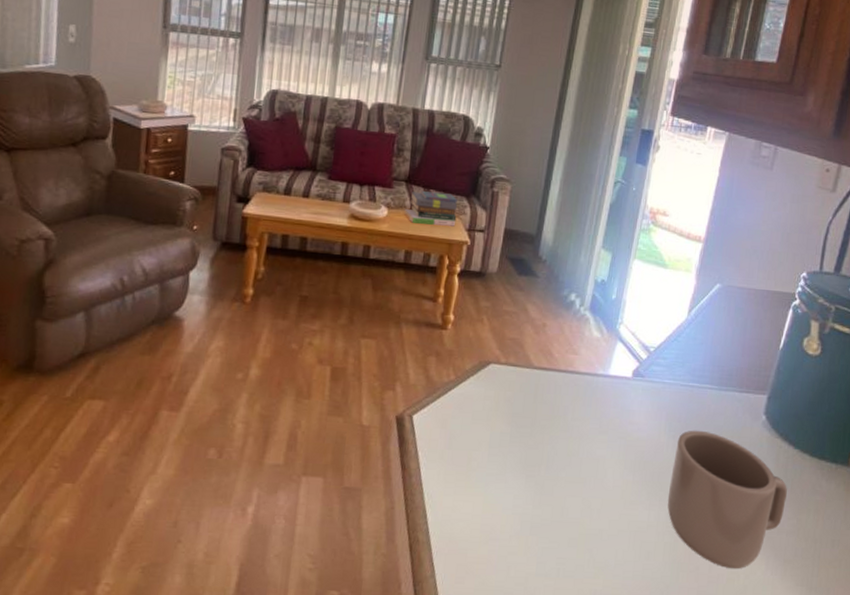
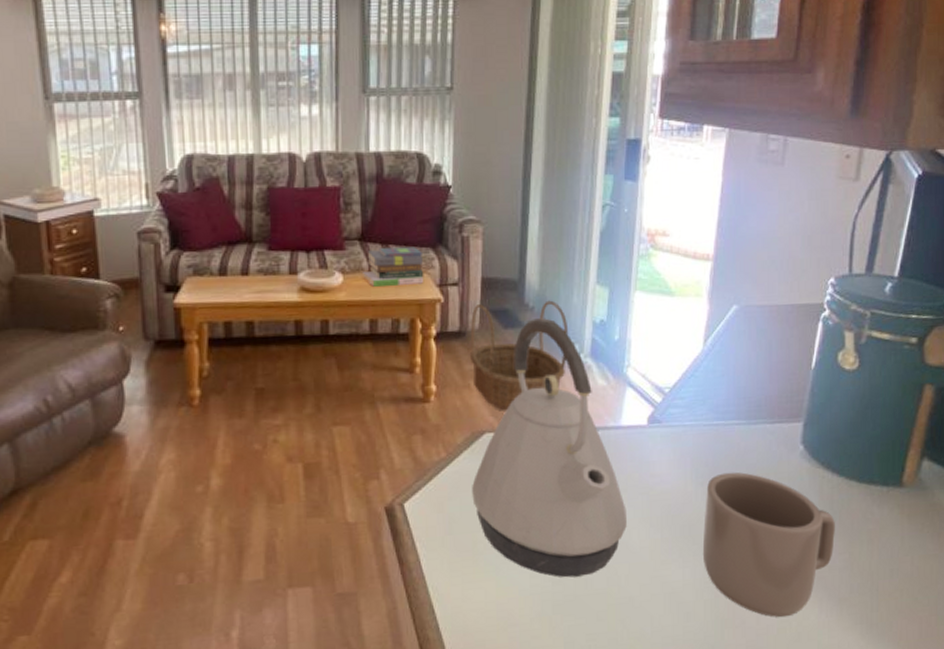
kettle: none [472,270,605,504] -> present [472,318,627,578]
basket: none [486,251,574,346] -> present [470,300,569,410]

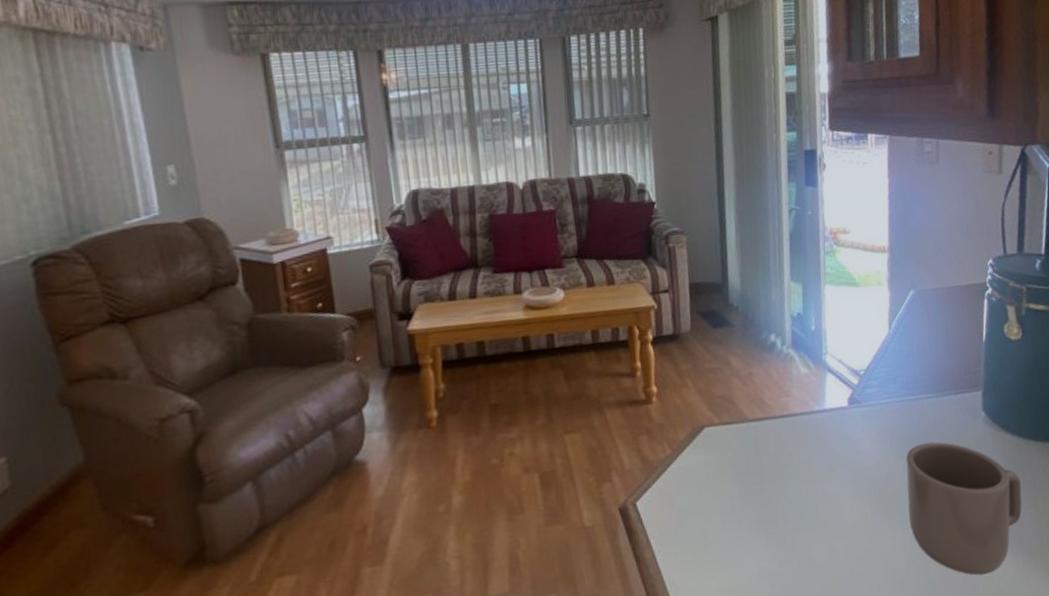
books: present [363,247,424,287] -> none [582,259,638,300]
basket: present [470,300,569,410] -> none [683,299,771,405]
kettle: present [472,318,627,578] -> none [697,315,840,559]

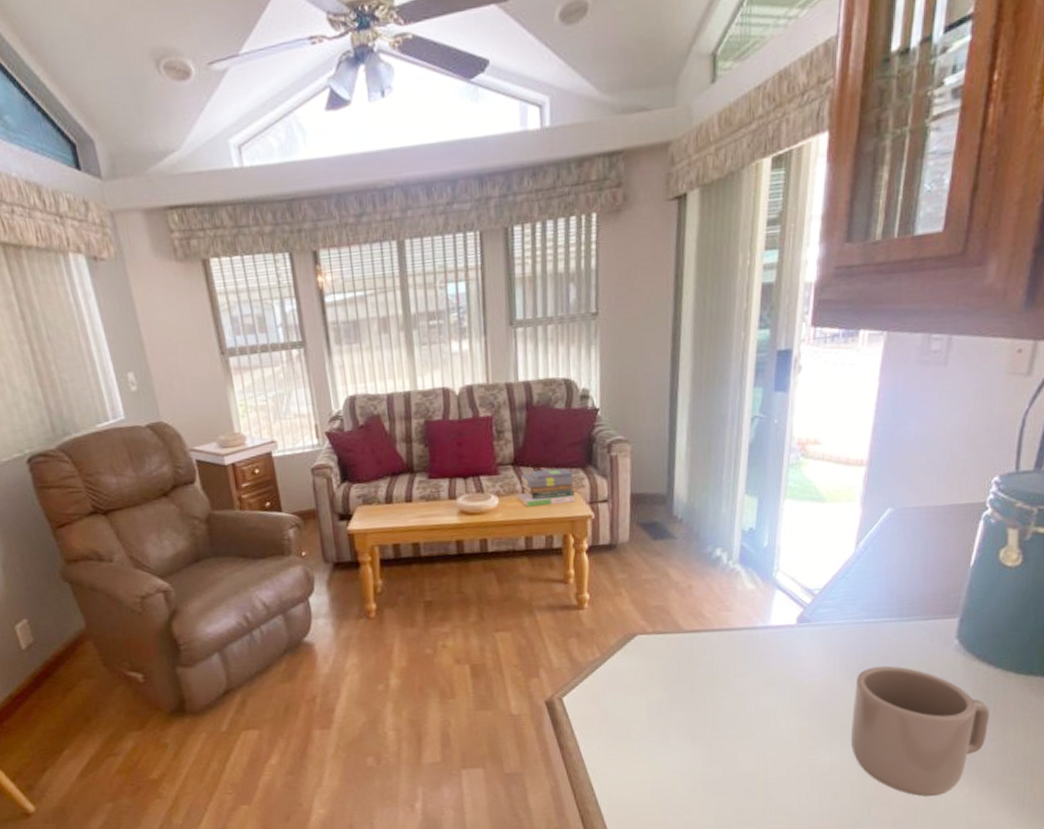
books: none [582,259,638,300] -> present [517,468,575,507]

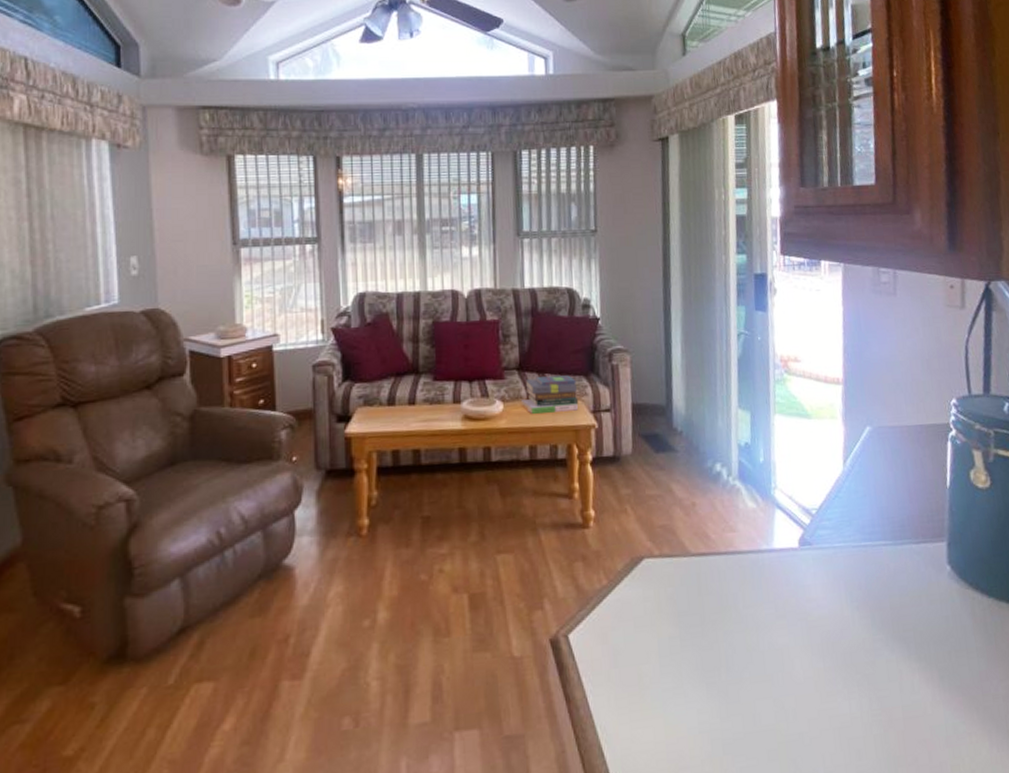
mug: present [850,665,989,796] -> none [862,594,995,753]

